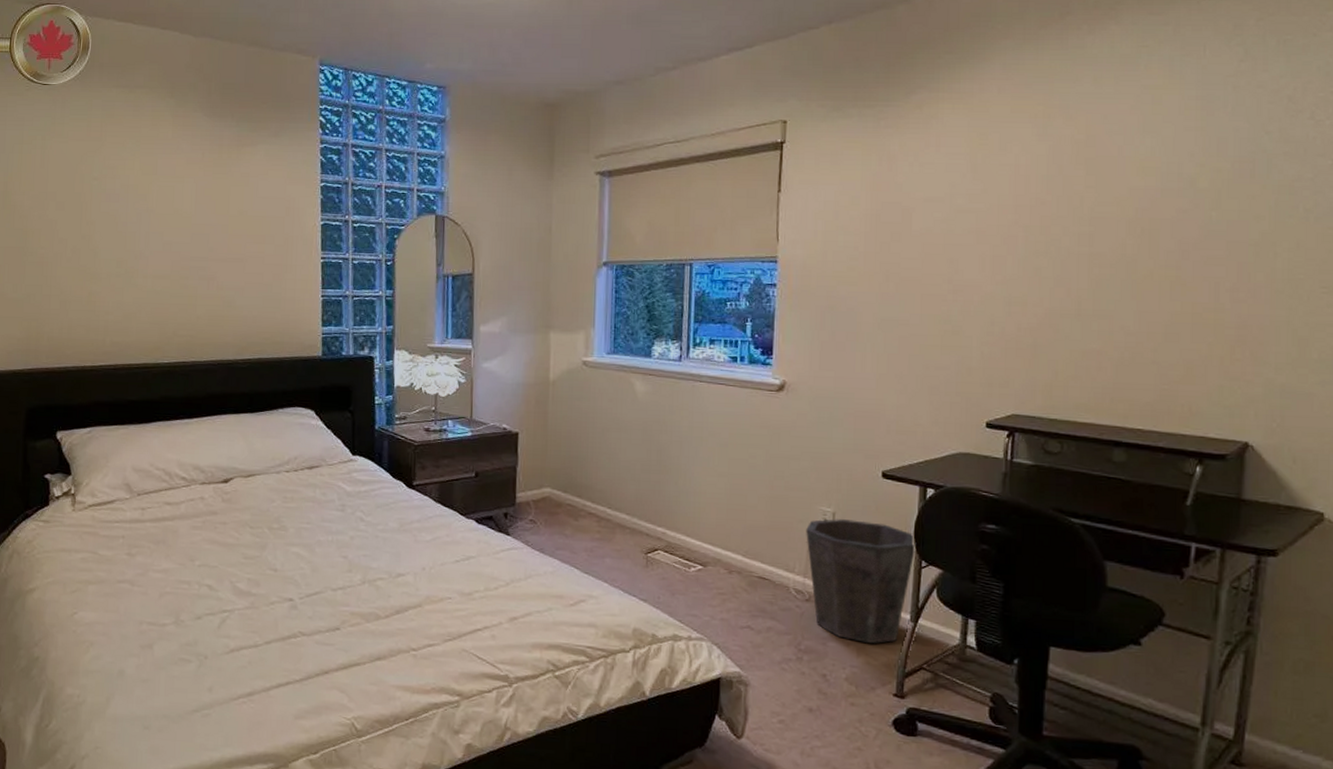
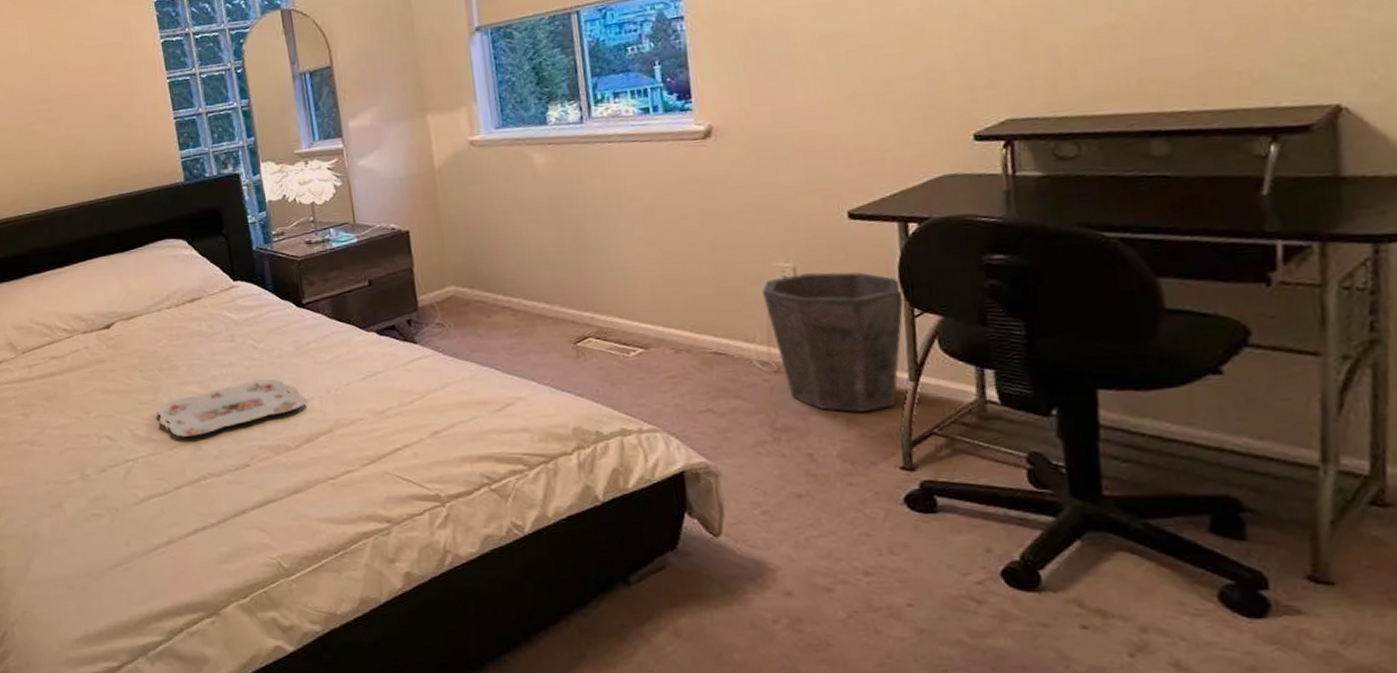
serving tray: none [259,549,402,596] -> present [156,378,307,437]

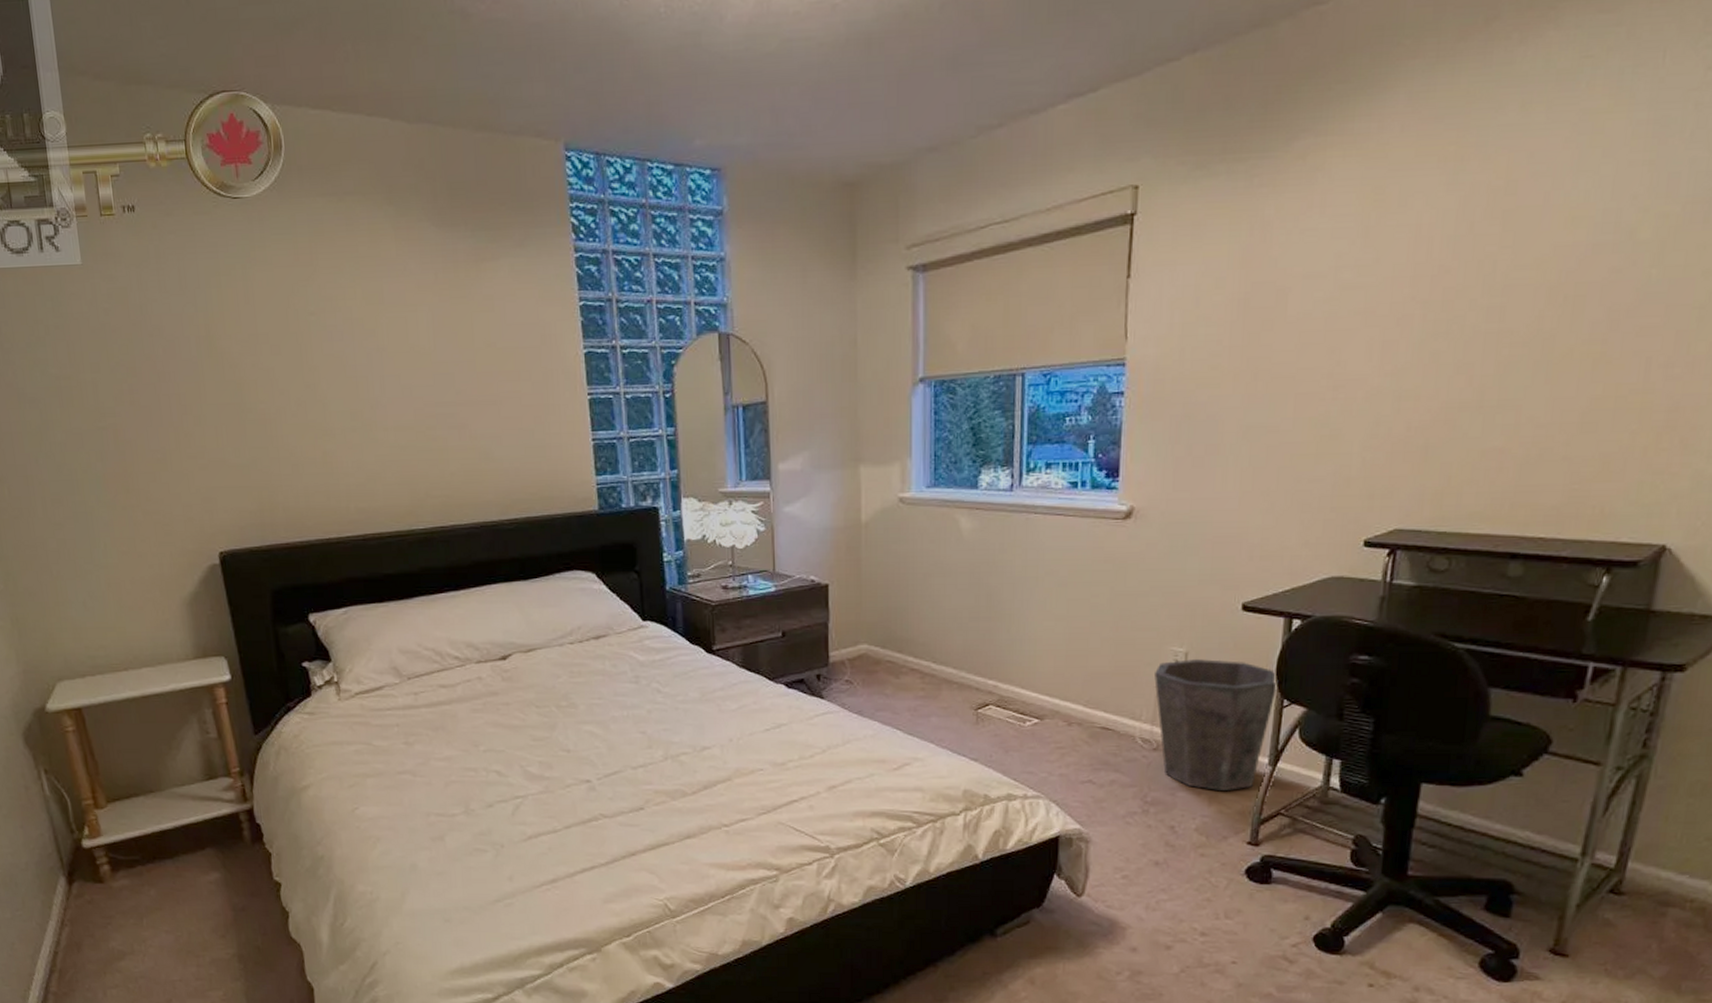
serving tray: present [156,378,307,437] -> none [551,723,708,777]

